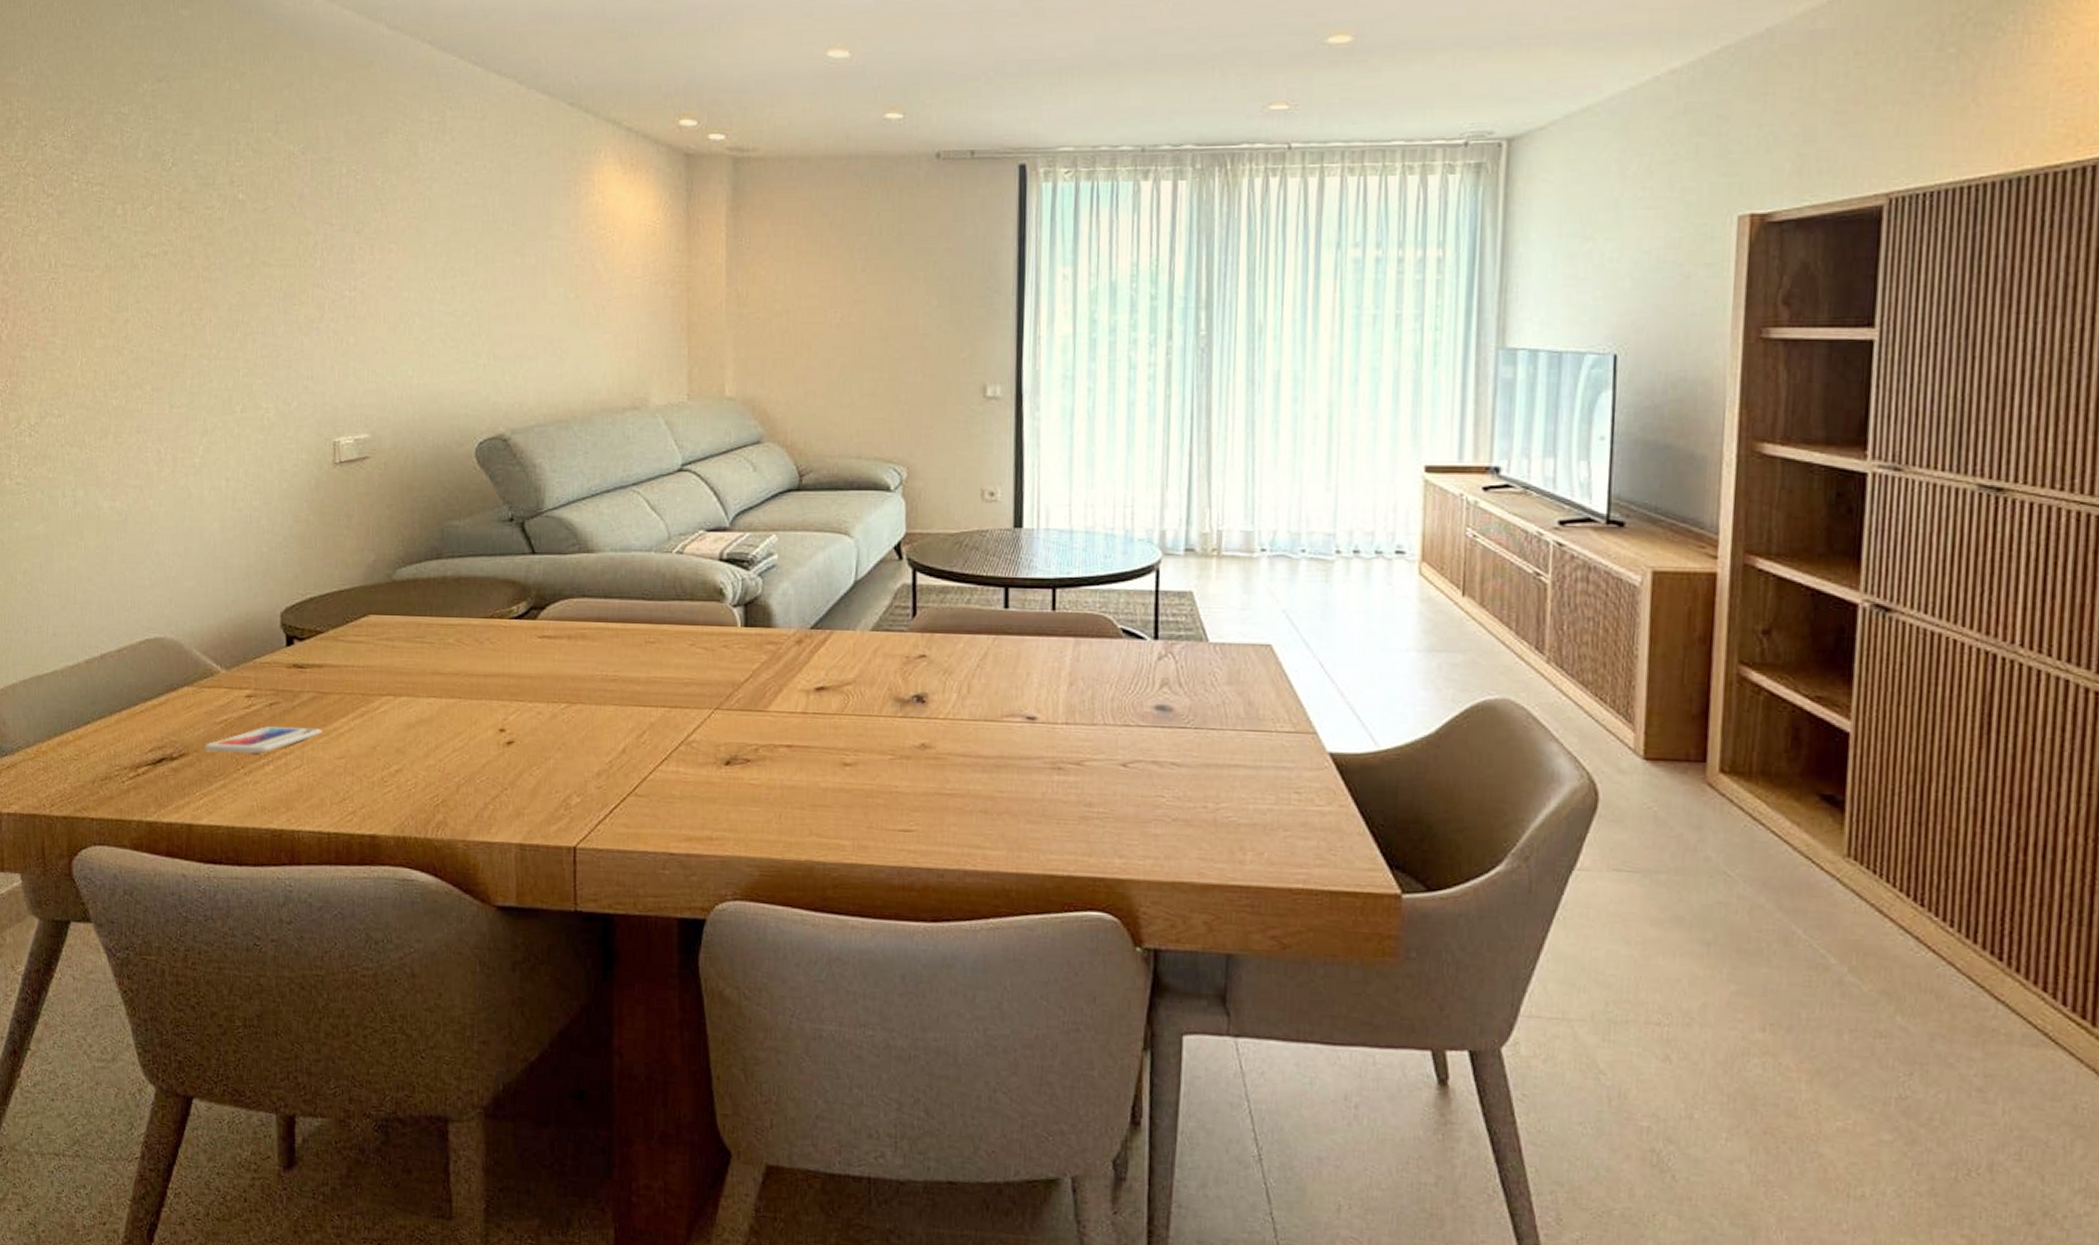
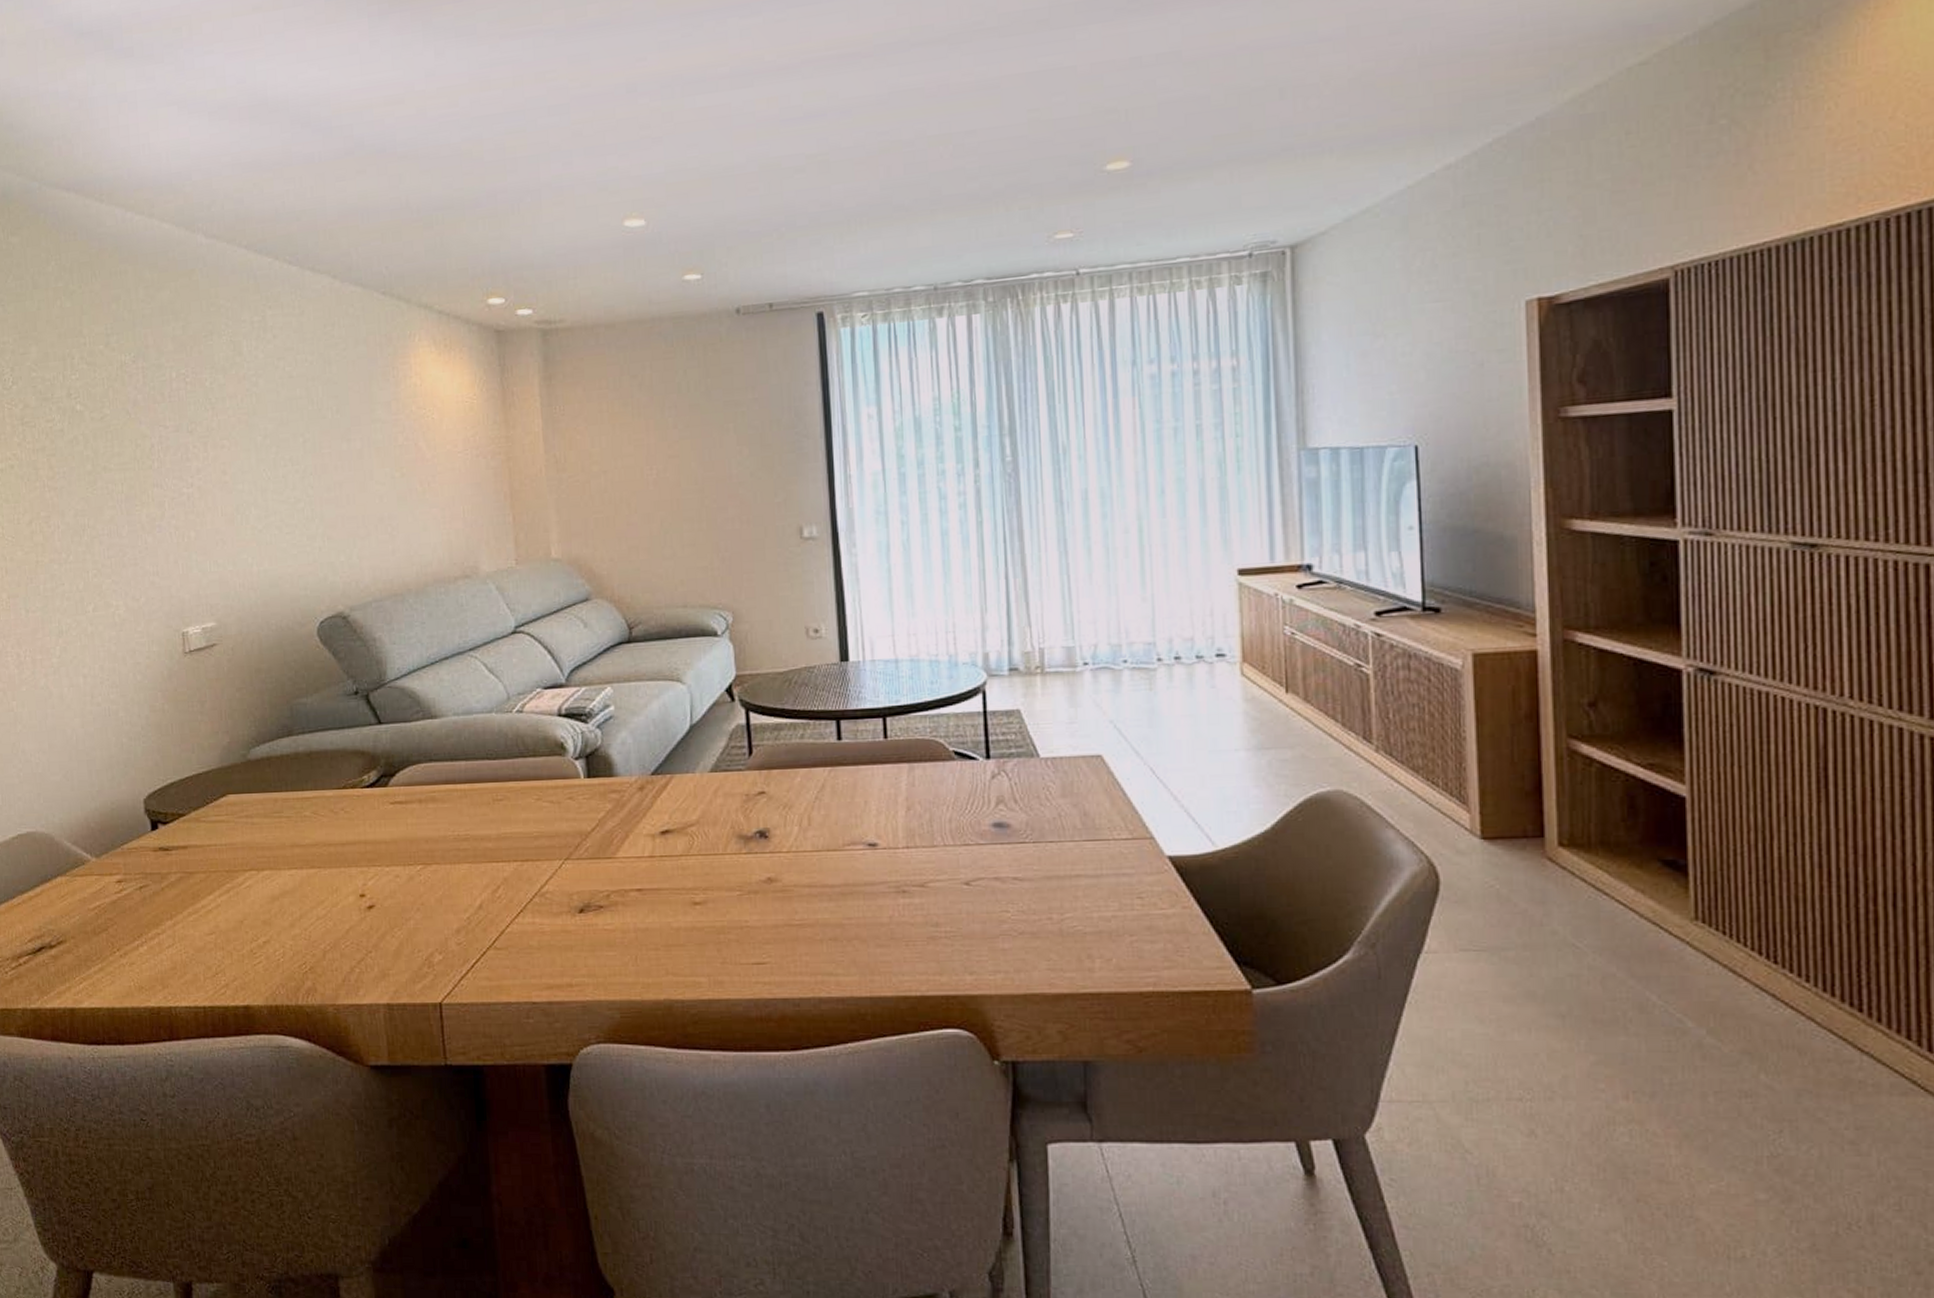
smartphone: present [204,726,322,753] -> none [80,906,191,937]

